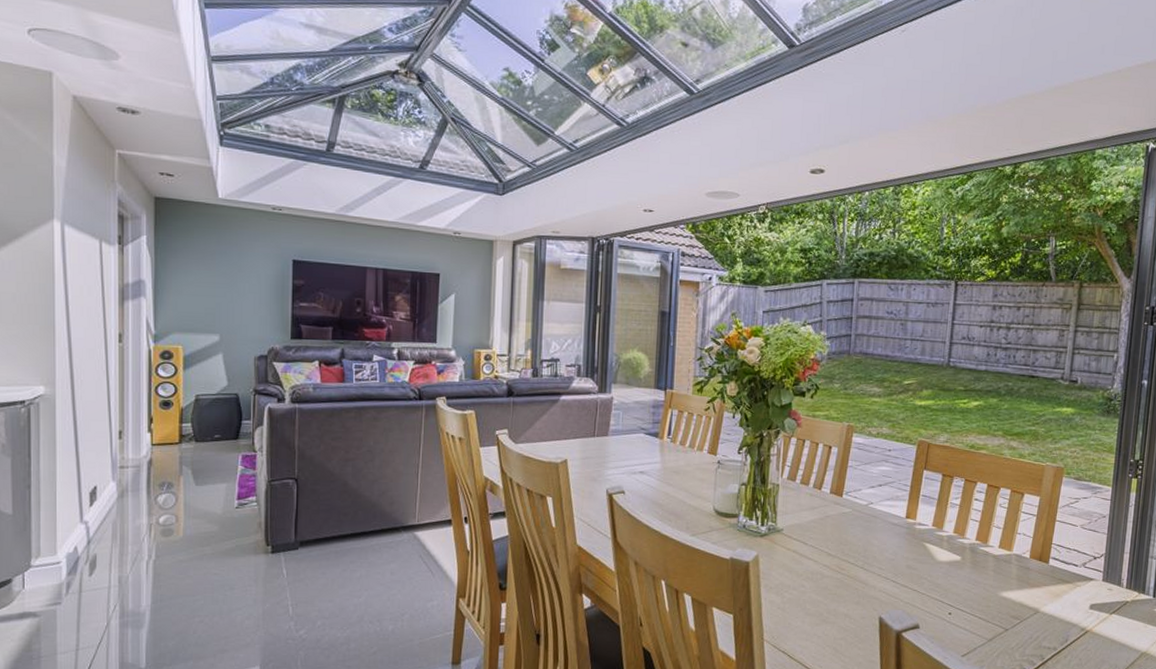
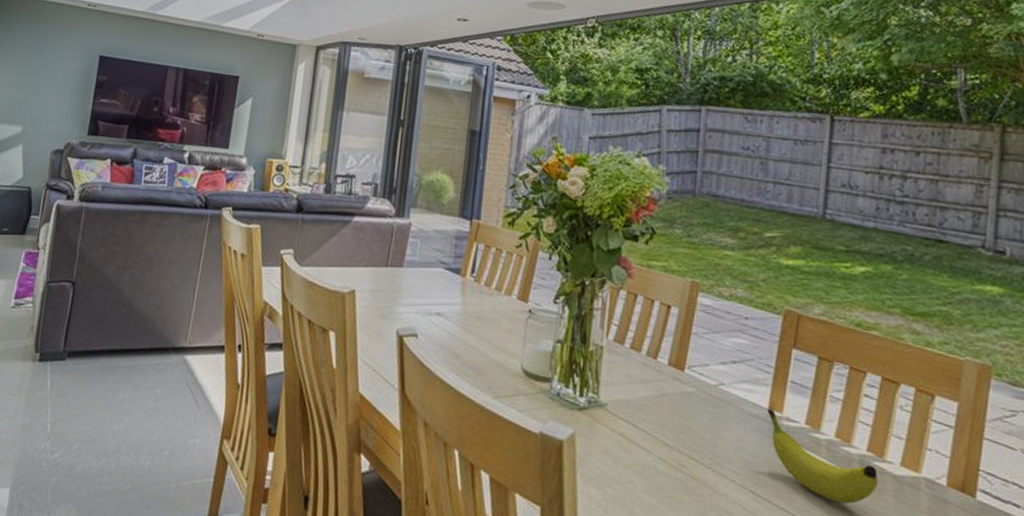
fruit: none [904,518,983,581] -> present [767,409,879,504]

